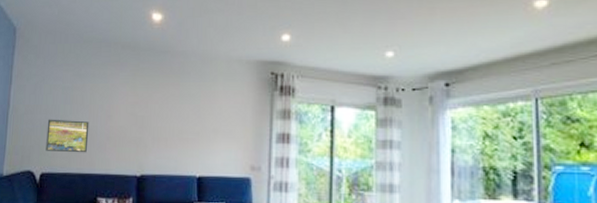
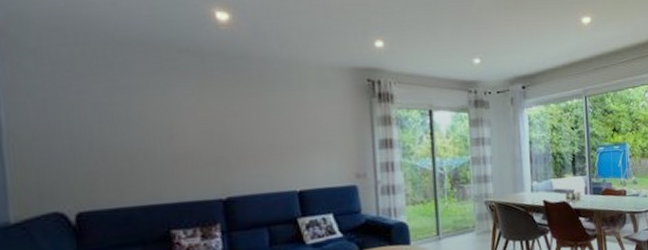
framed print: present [46,119,89,153] -> none [75,143,146,185]

